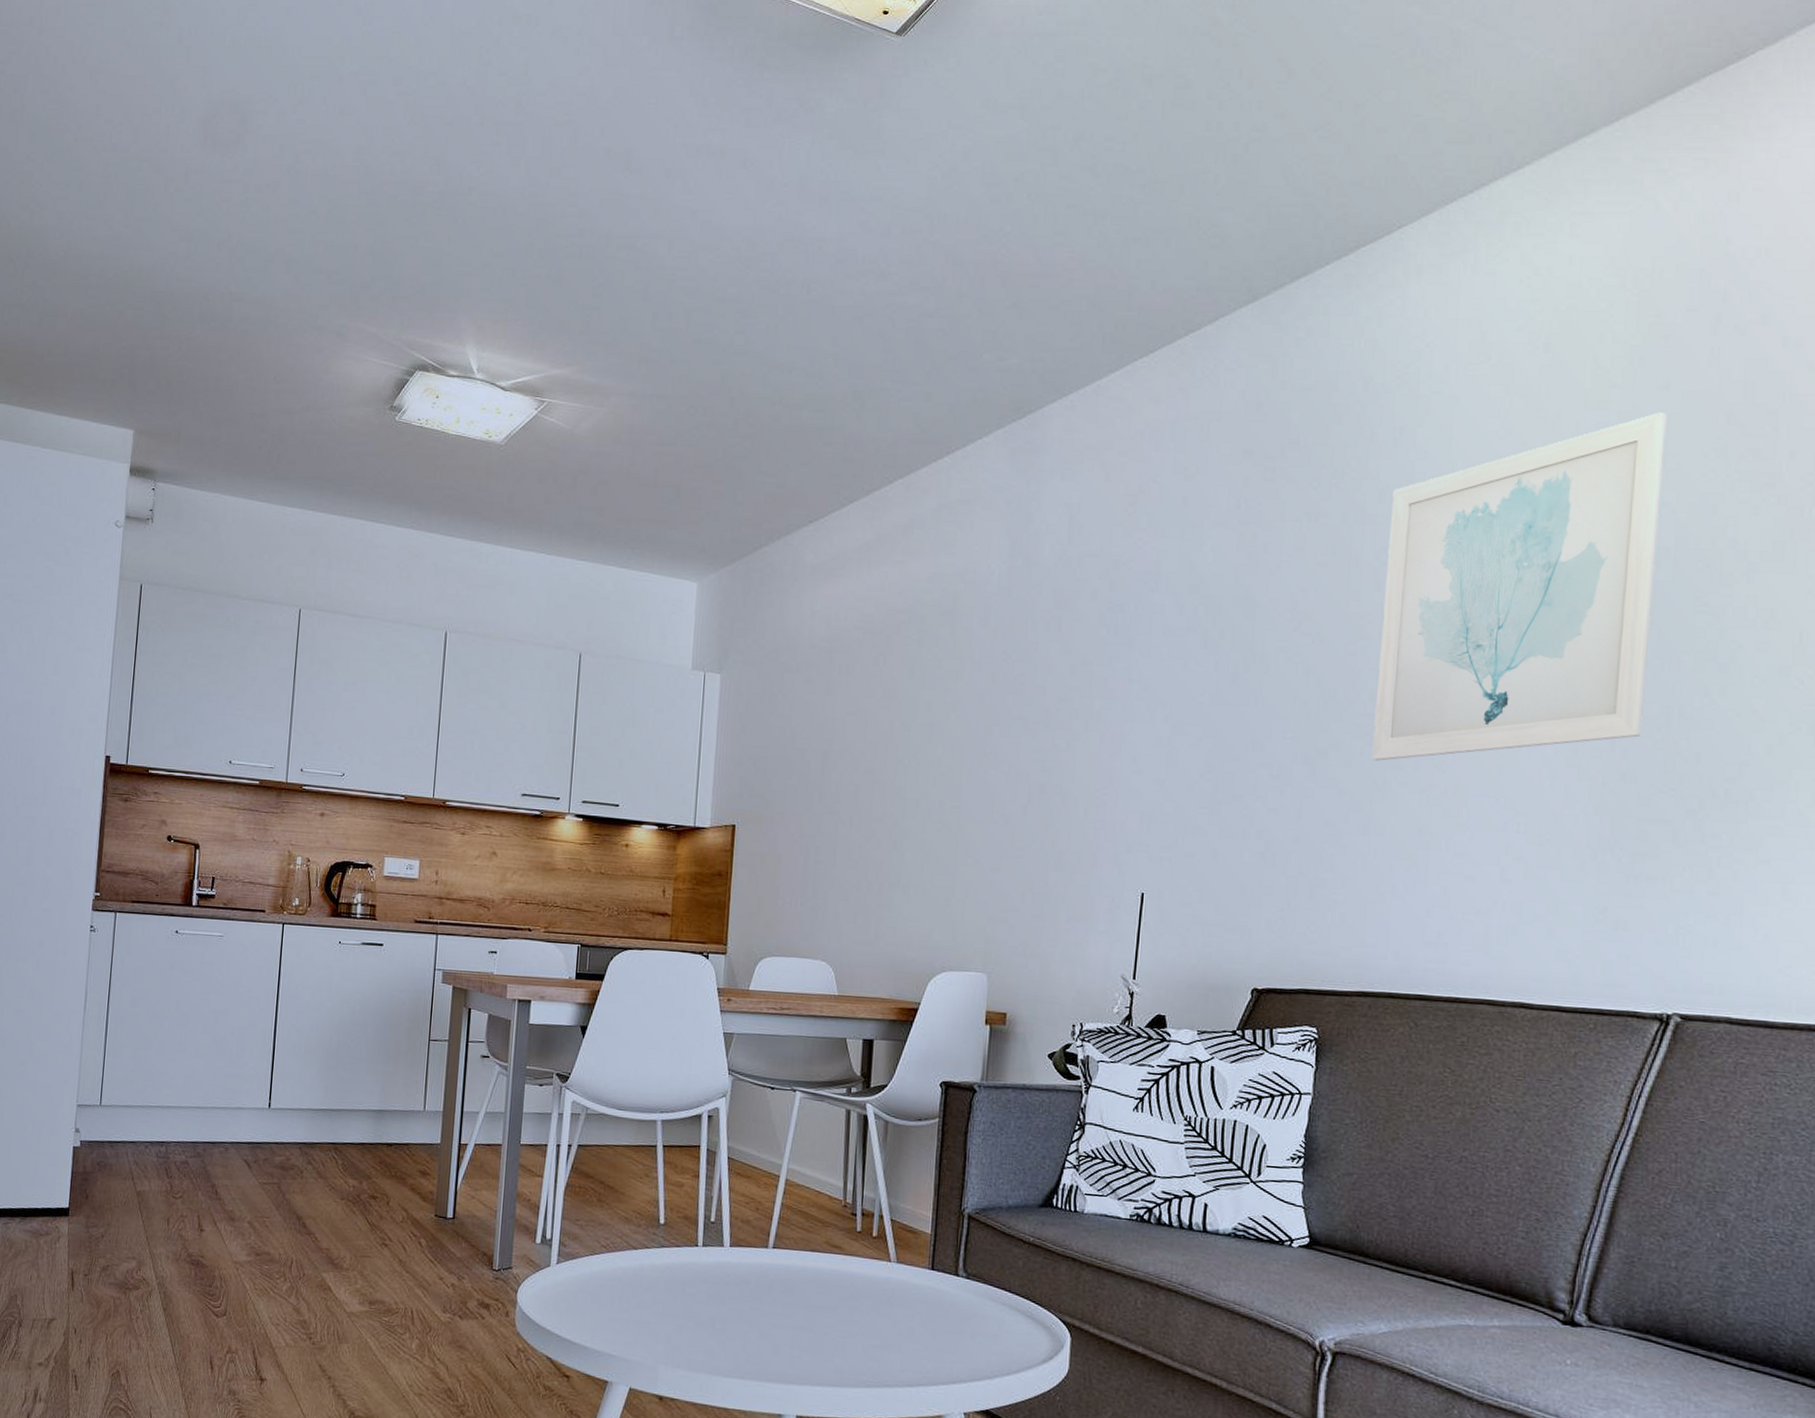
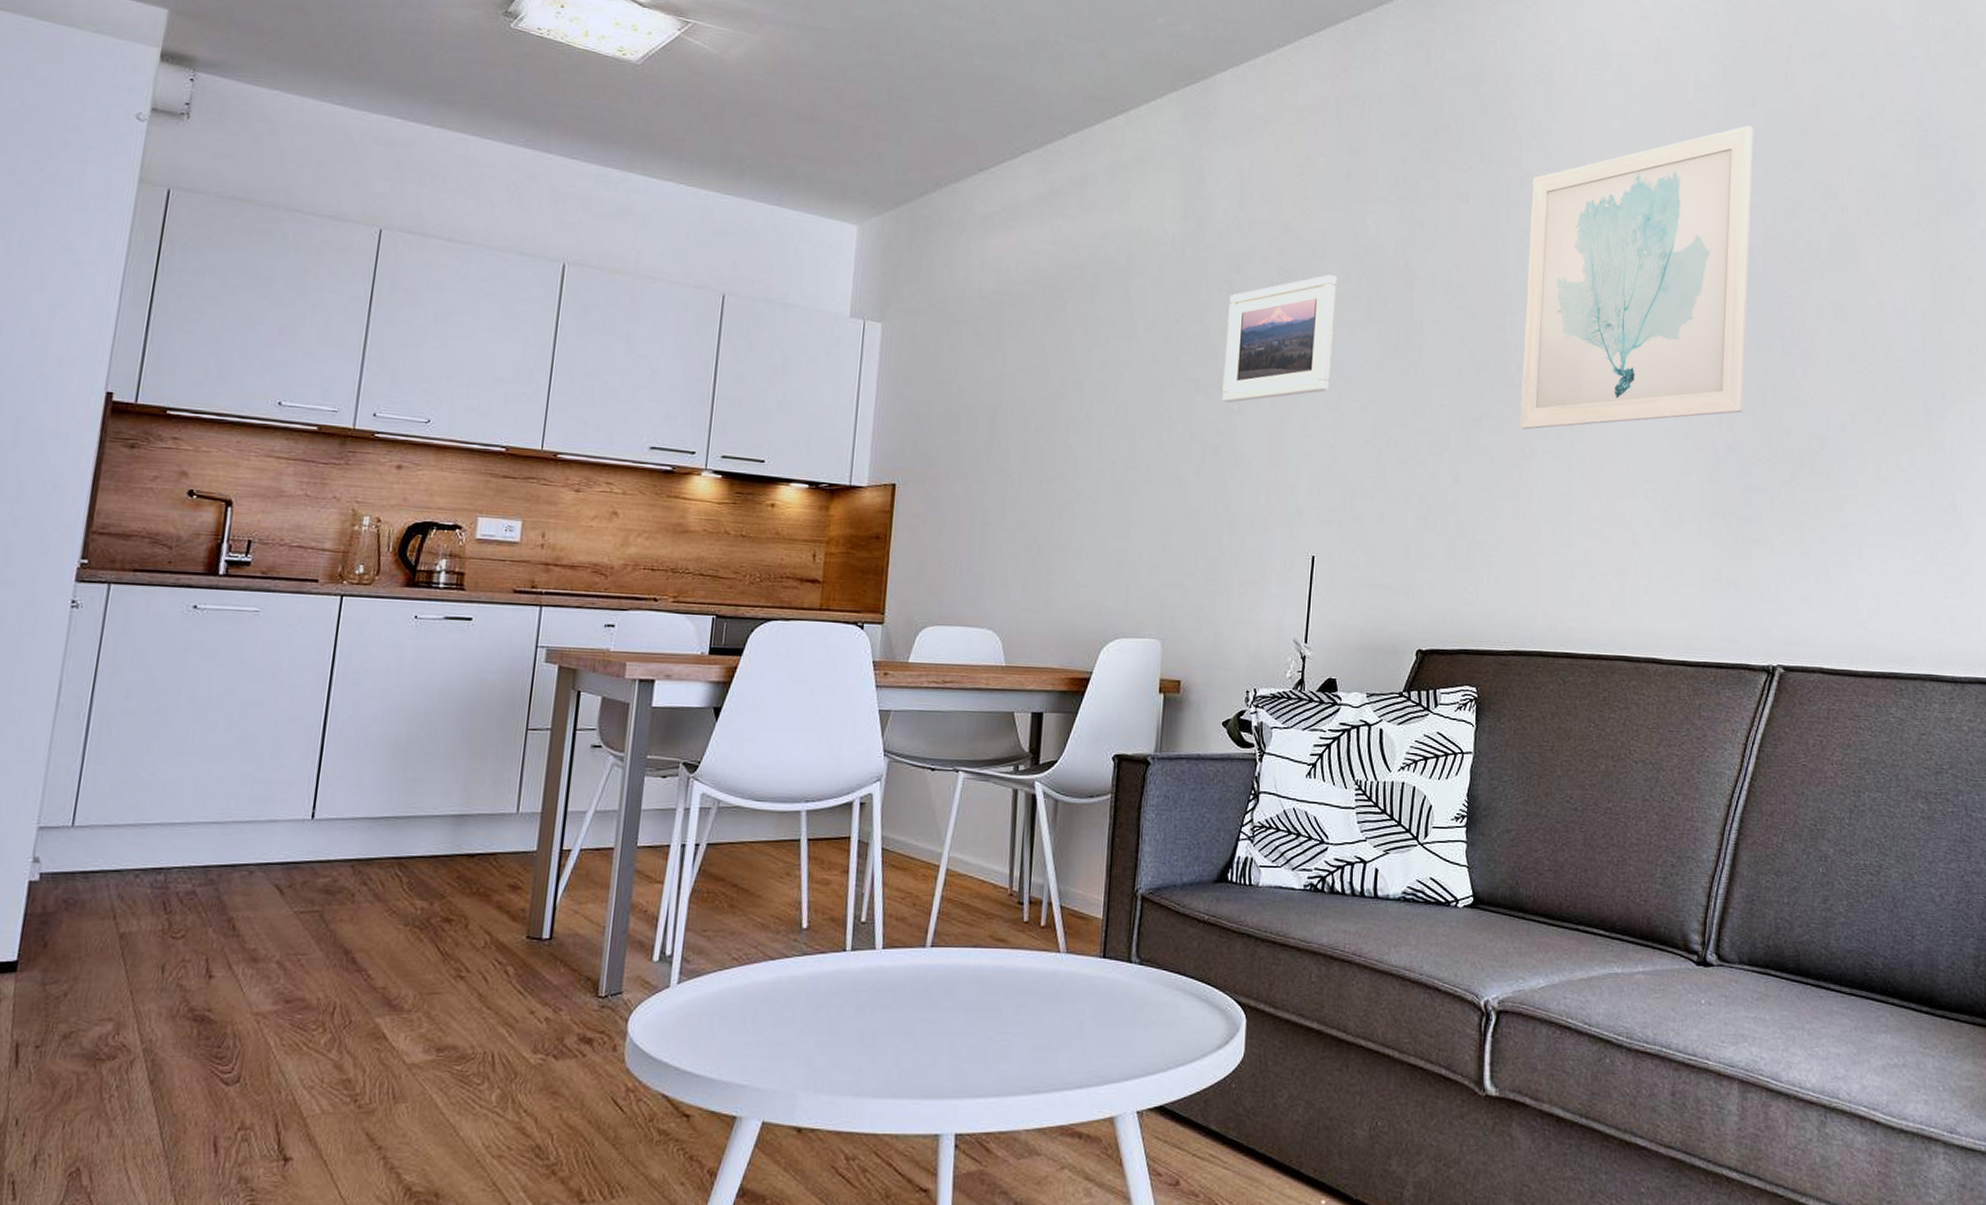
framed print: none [1049,606,1171,741] -> present [1222,275,1338,403]

